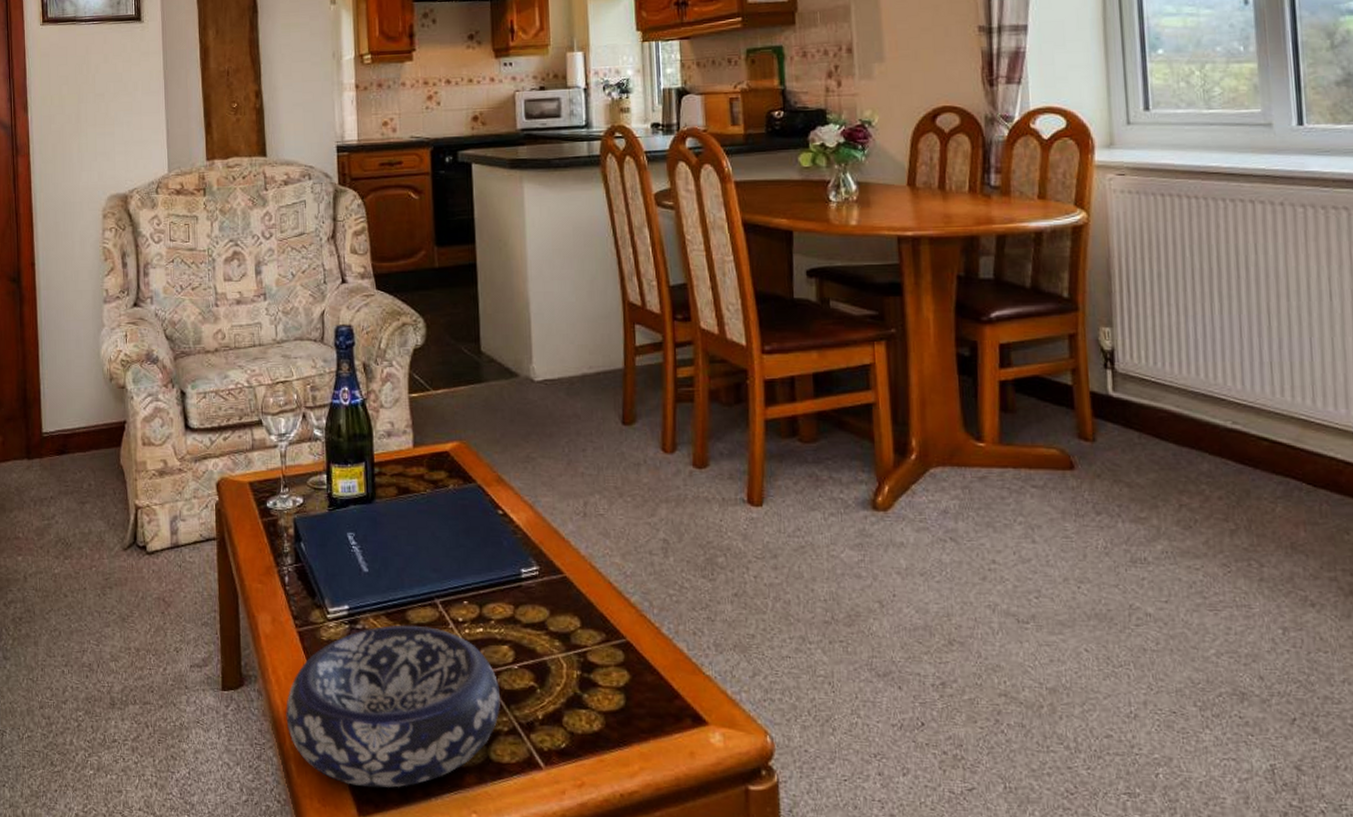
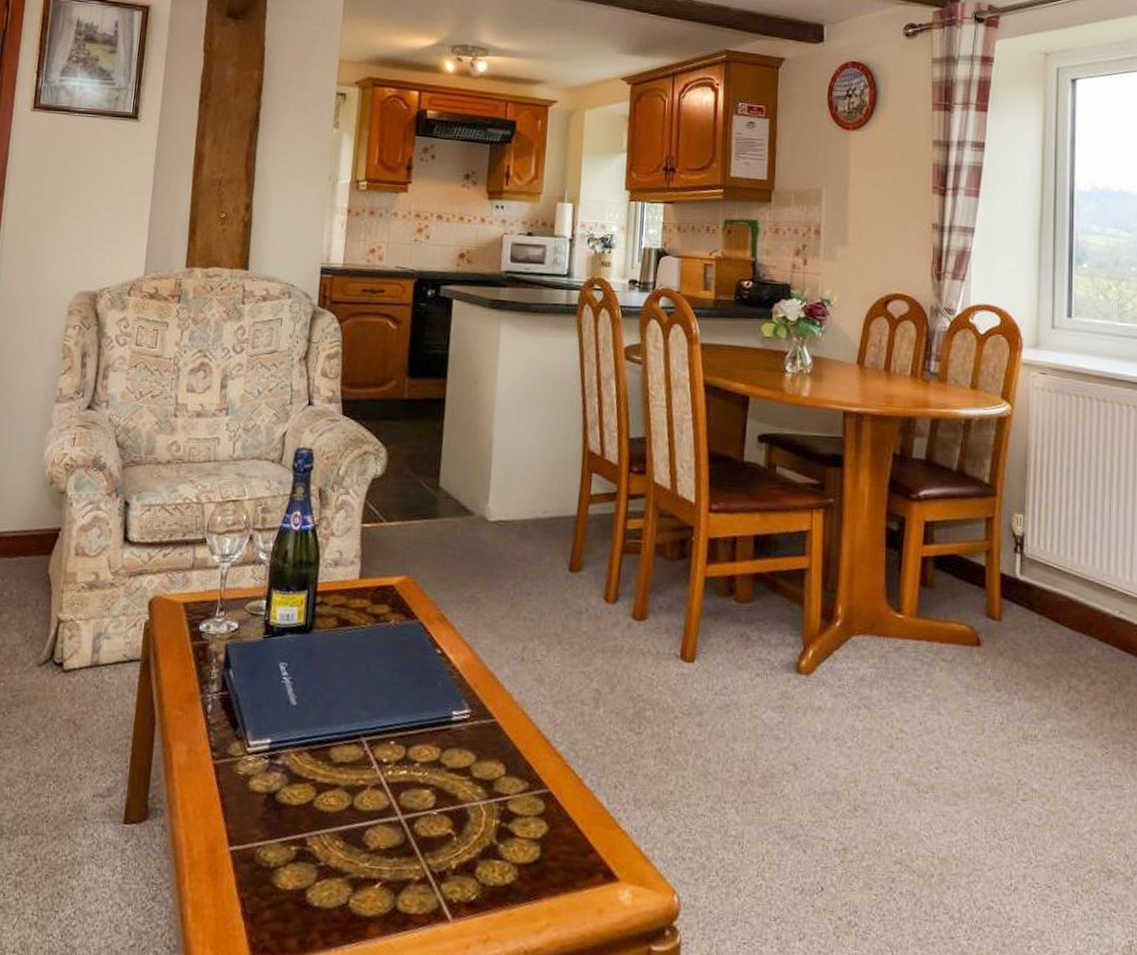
decorative bowl: present [286,625,500,788] -> none [188,763,416,937]

